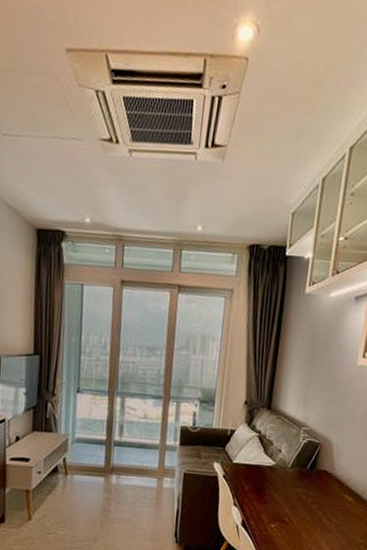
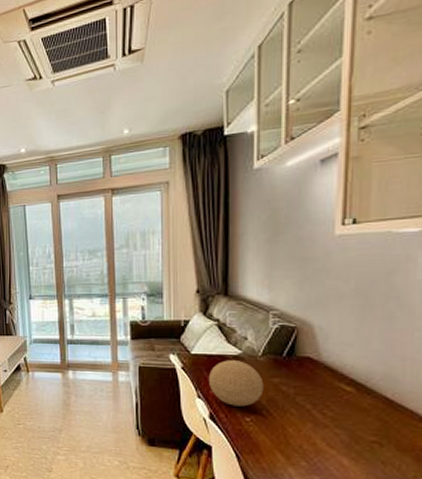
decorative ball: none [245,470,289,514] -> present [209,360,264,407]

